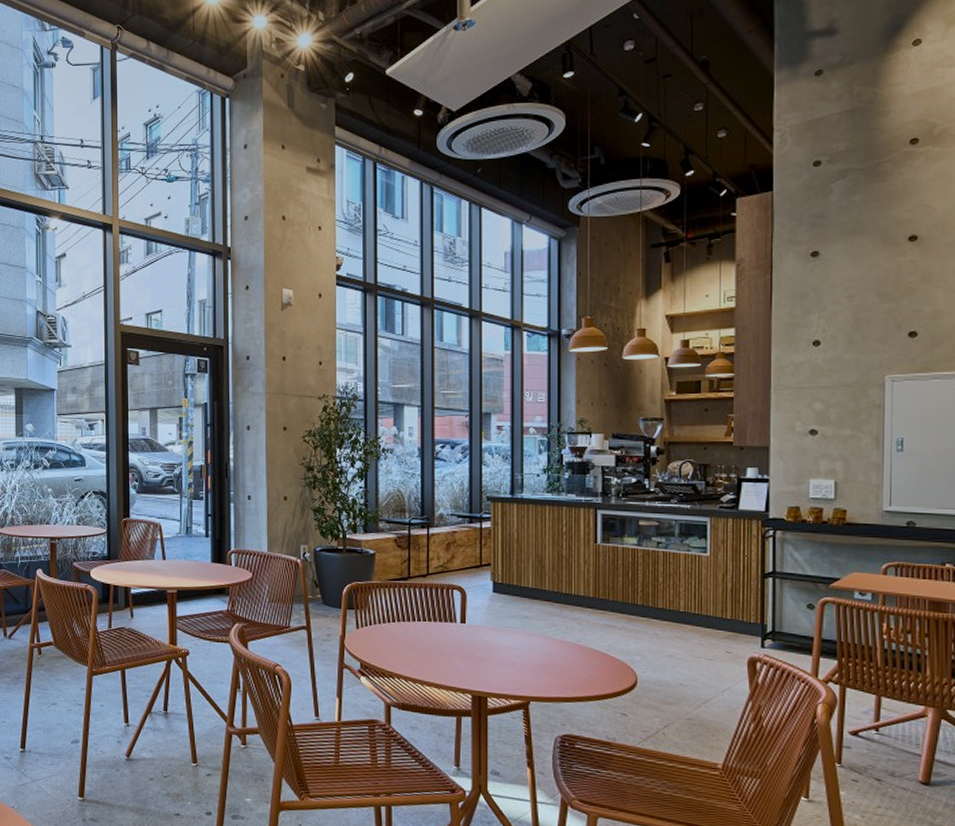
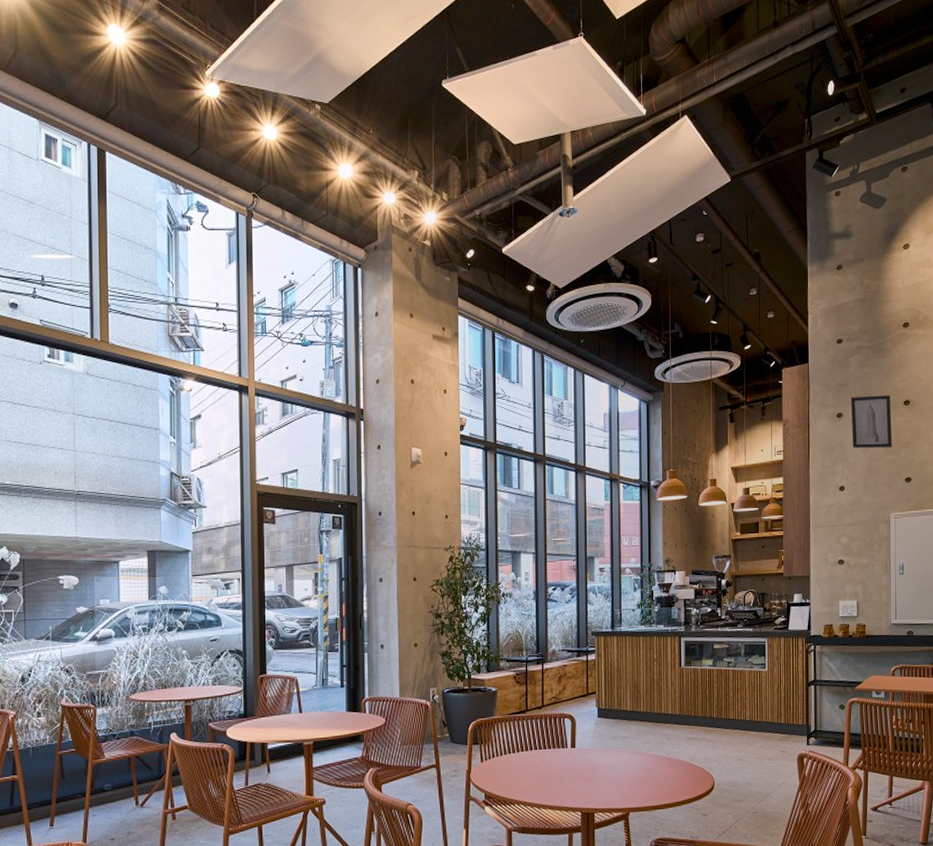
wall art: none [831,229,891,294] -> present [850,395,893,448]

